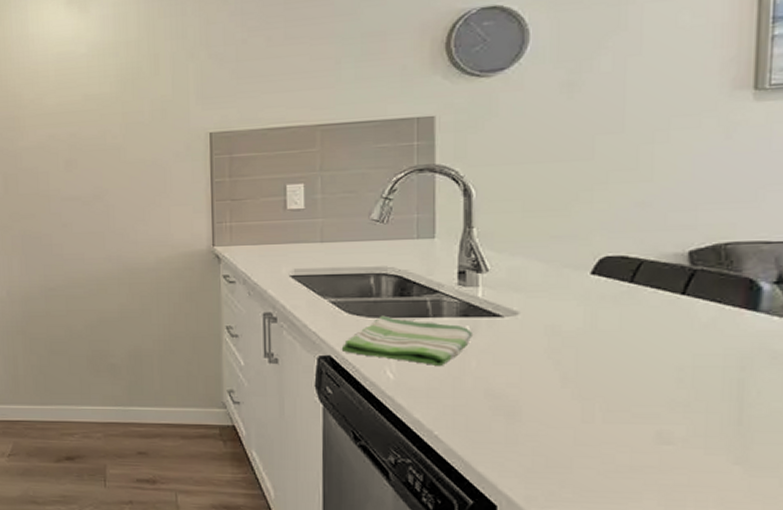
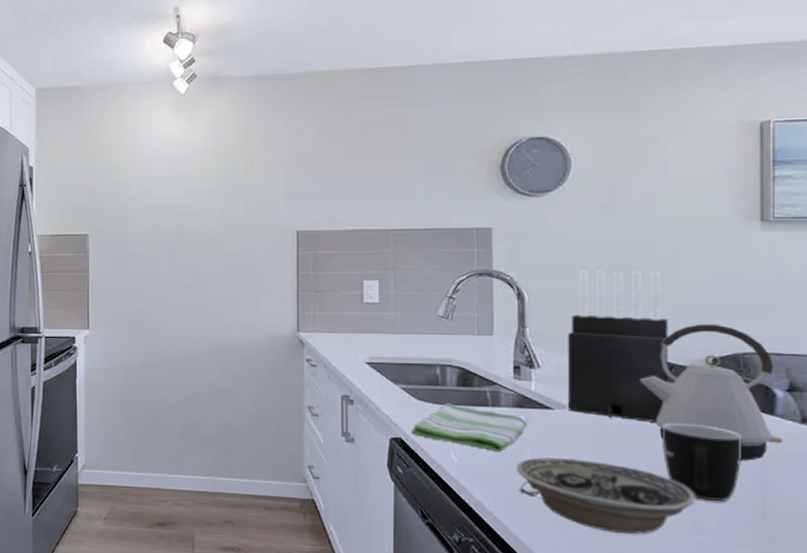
bowl: none [459,370,663,447] -> present [516,457,695,534]
knife block: none [518,154,639,326] -> present [567,270,669,422]
kettle: none [604,211,767,363] -> present [641,323,783,461]
mug: none [626,325,720,408] -> present [661,423,742,501]

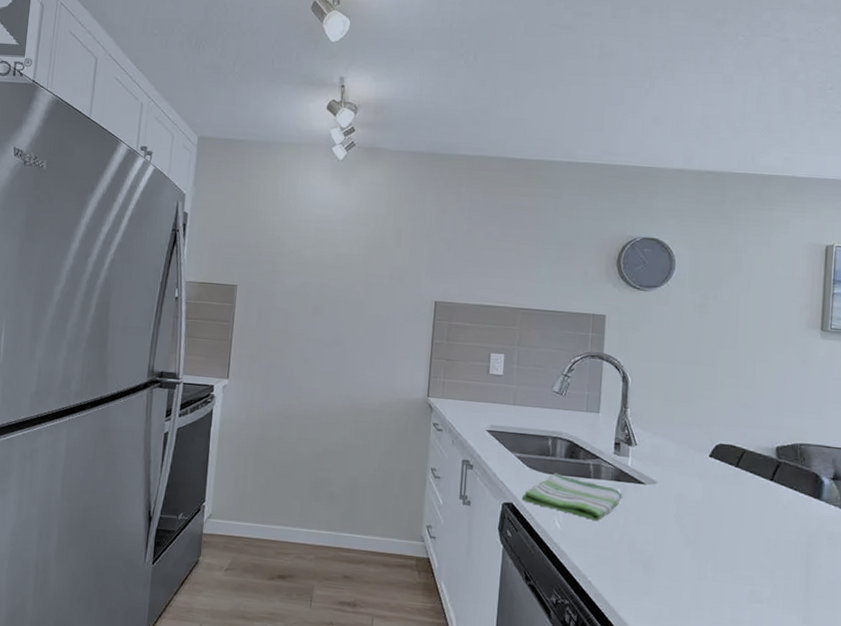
bowl: present [516,457,695,534] -> none [609,527,755,601]
knife block: present [567,270,669,422] -> none [656,360,744,501]
kettle: present [641,323,783,461] -> none [718,415,826,539]
mug: present [661,423,742,501] -> none [731,502,795,574]

